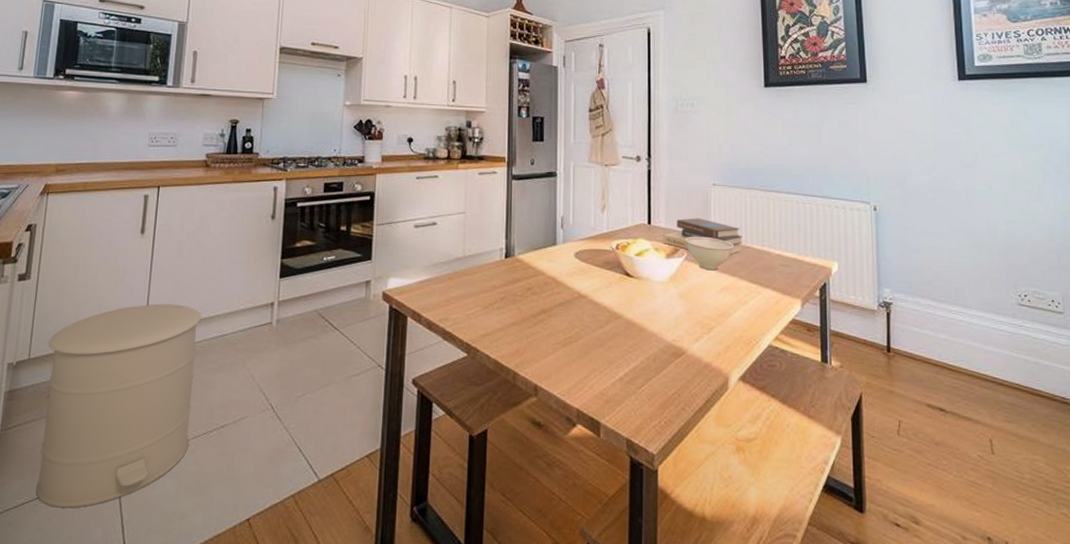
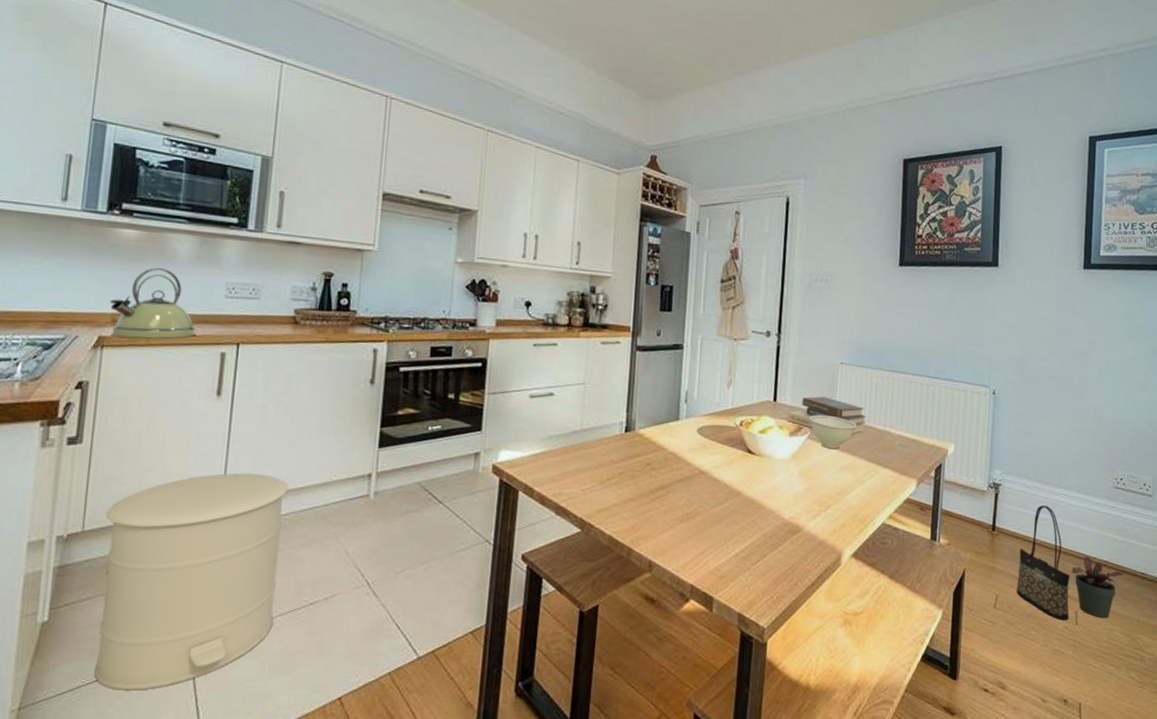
kettle: none [54,123,124,186] -> present [109,268,197,340]
tote bag: none [920,325,984,450] -> present [1016,505,1070,621]
potted plant: none [980,379,1041,448] -> present [1072,556,1124,619]

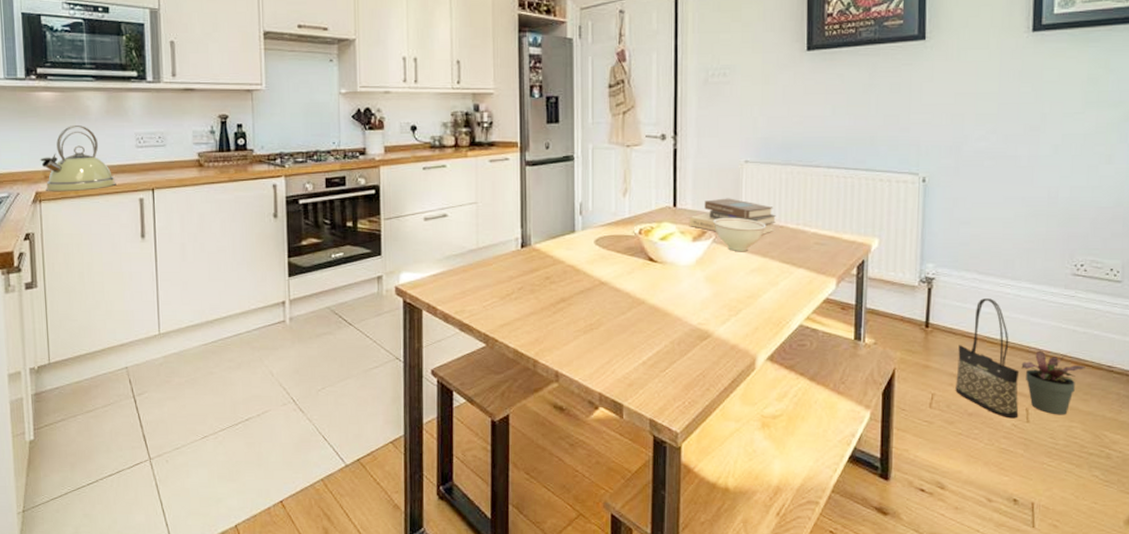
trash can: present [94,473,289,691] -> none [65,306,216,496]

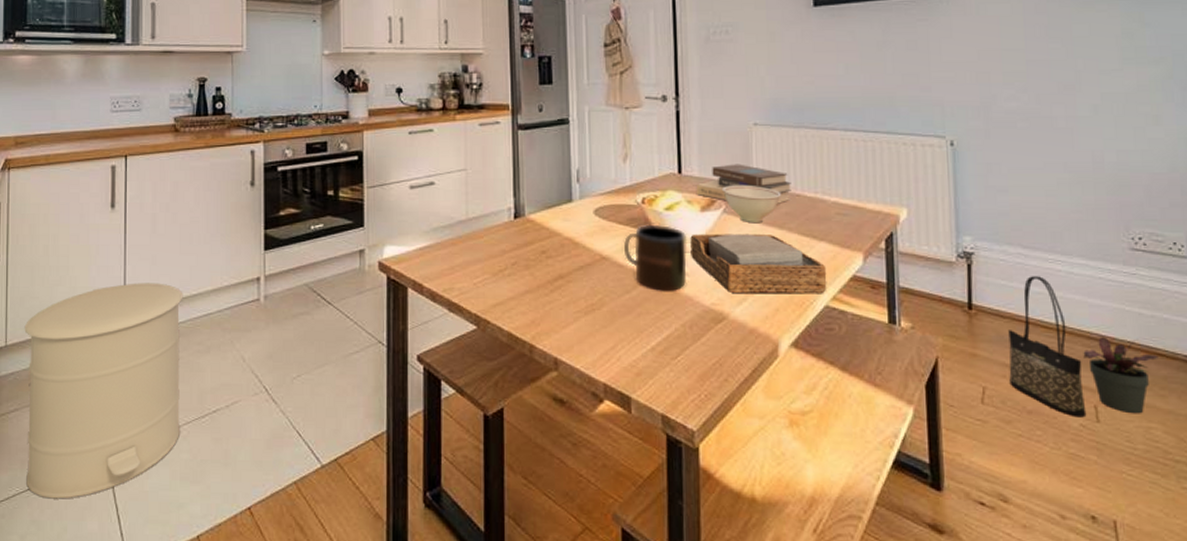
kettle: present [40,126,116,192] -> none [12,90,88,159]
trash can: none [65,306,216,496] -> present [24,283,183,499]
mug: none [621,253,678,312] -> present [624,224,687,291]
napkin holder: none [682,261,803,315] -> present [690,233,827,294]

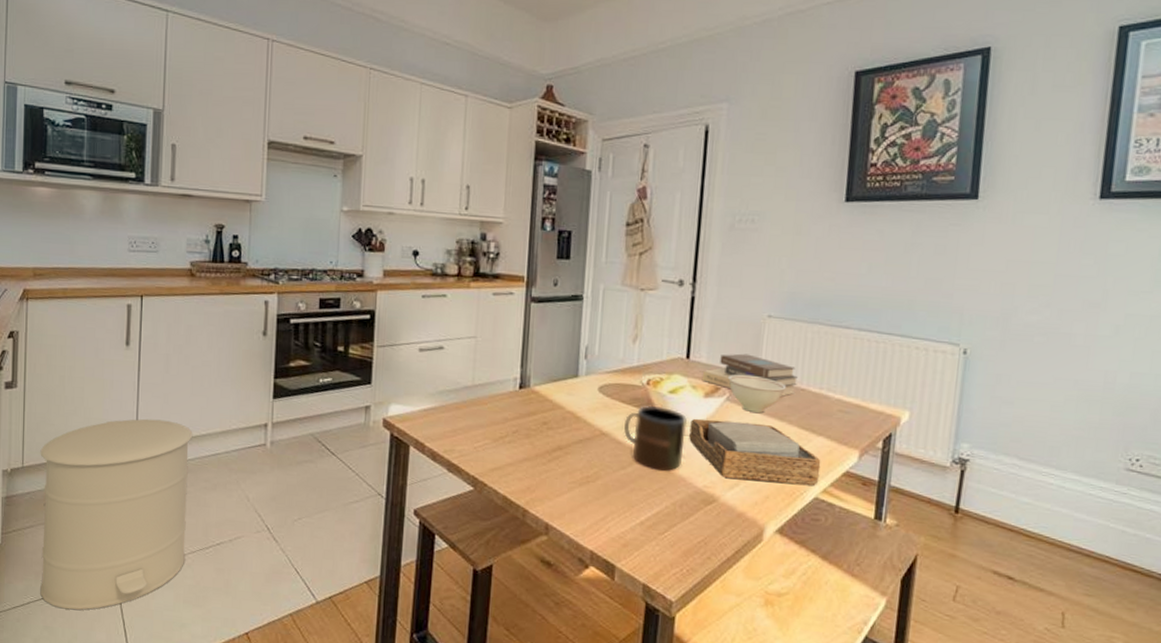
tote bag: present [1008,276,1087,418] -> none [983,487,1058,623]
potted plant: present [1083,336,1158,414] -> none [1060,549,1133,624]

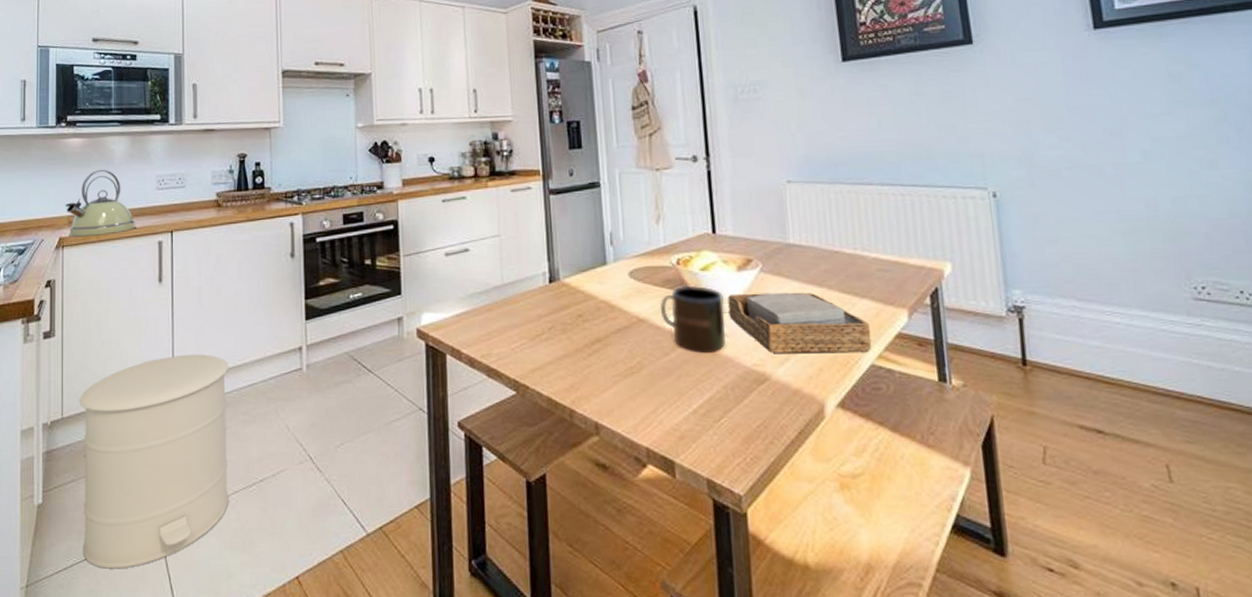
kettle: none [30,224,105,292] -> present [65,170,137,238]
books: present [701,353,798,397] -> none [731,222,829,261]
bowl: present [728,374,787,414] -> none [758,243,819,282]

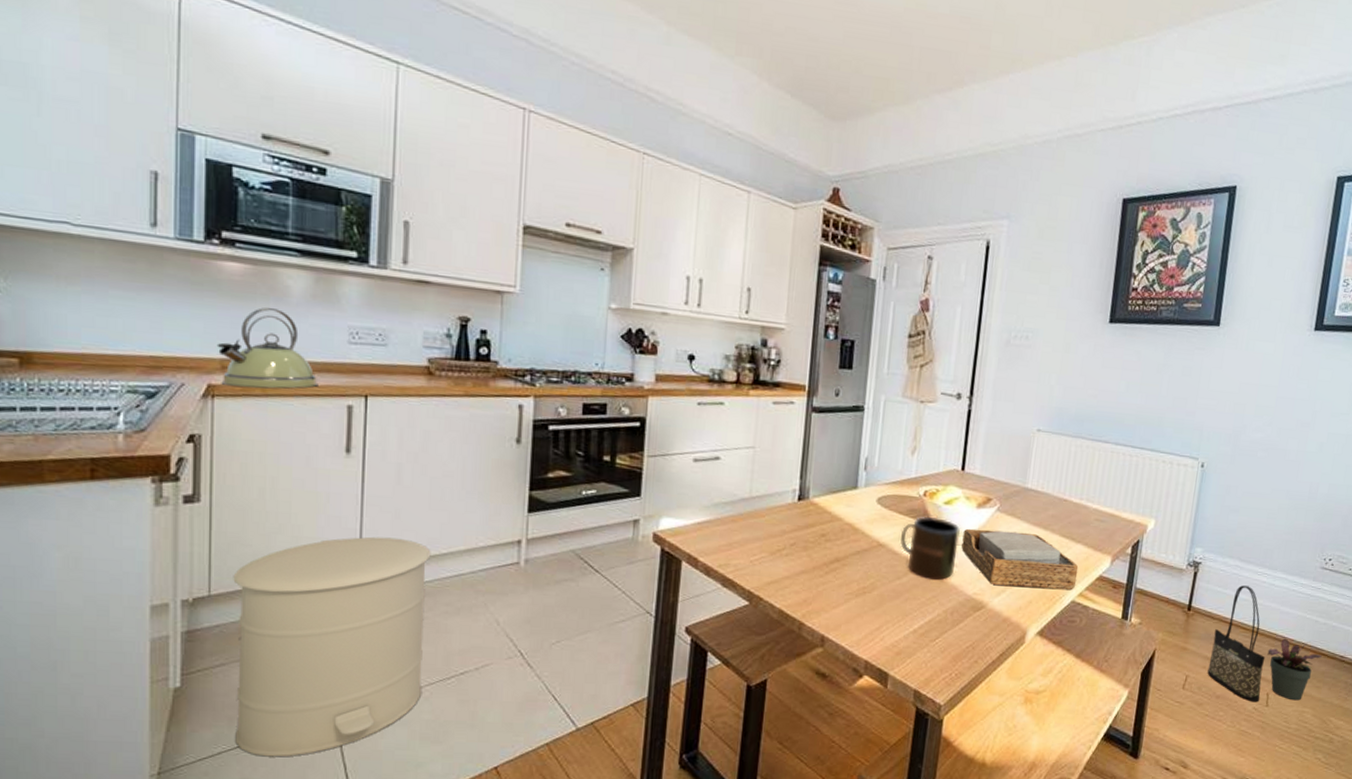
tote bag: none [1067,329,1158,478] -> present [1207,585,1266,703]
potted plant: none [1149,391,1233,473] -> present [1267,638,1322,701]

